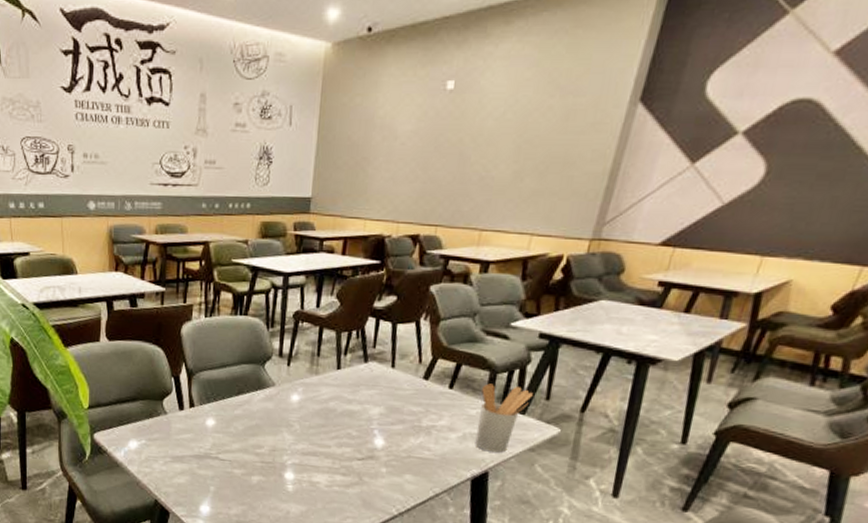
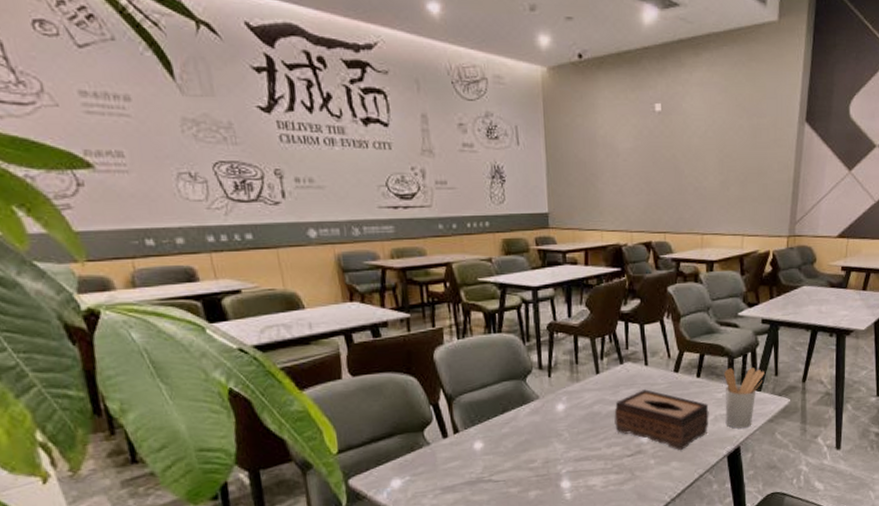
tissue box: none [349,393,458,464] -> present [614,389,709,450]

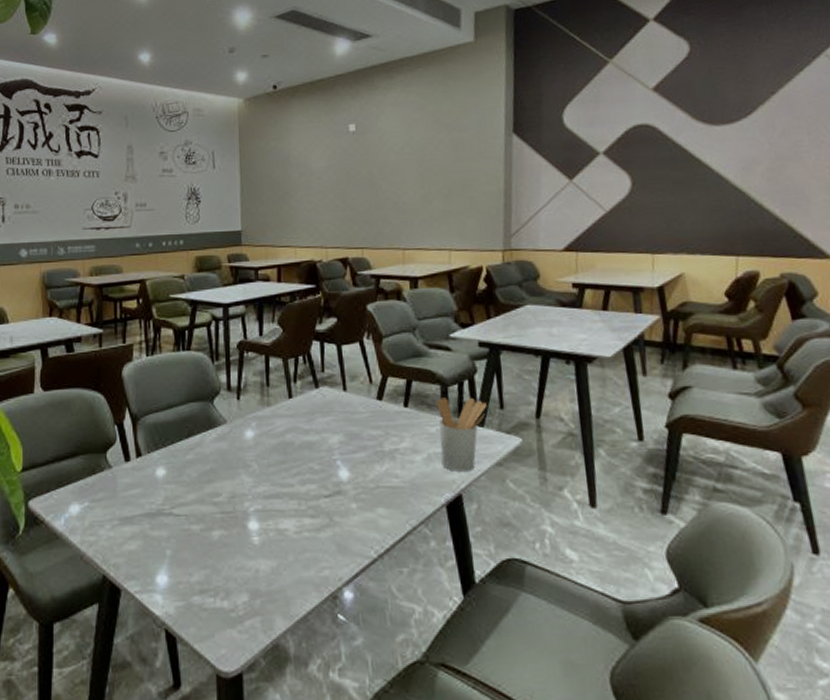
tissue box: present [614,389,709,450] -> none [309,418,421,493]

